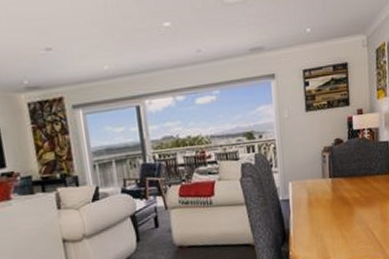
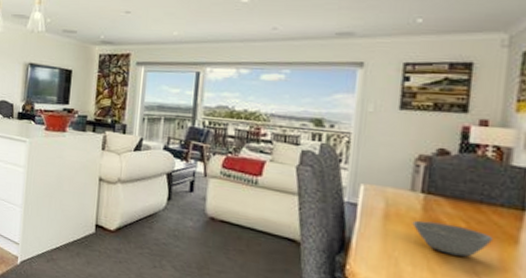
bowl: none [327,197,375,221] -> present [412,220,493,257]

